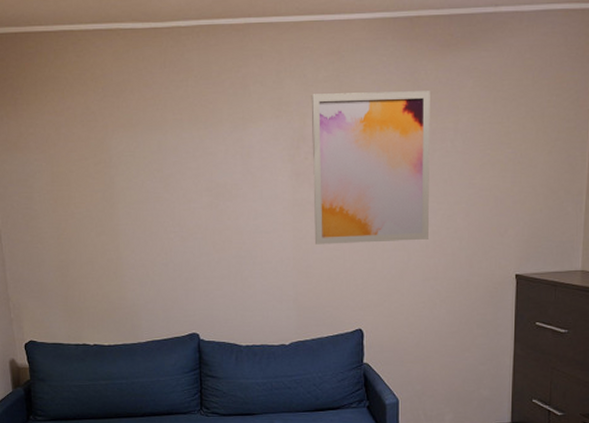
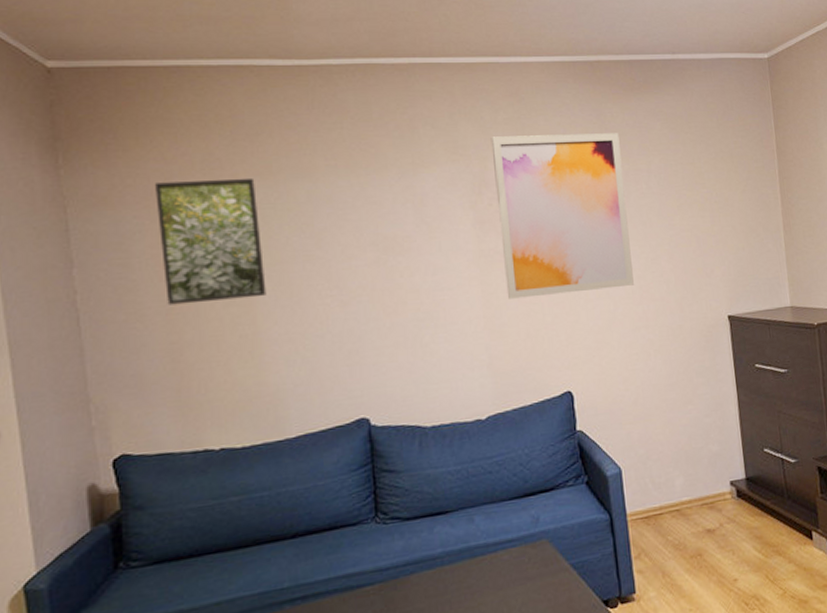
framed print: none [49,129,127,231] -> present [155,177,267,305]

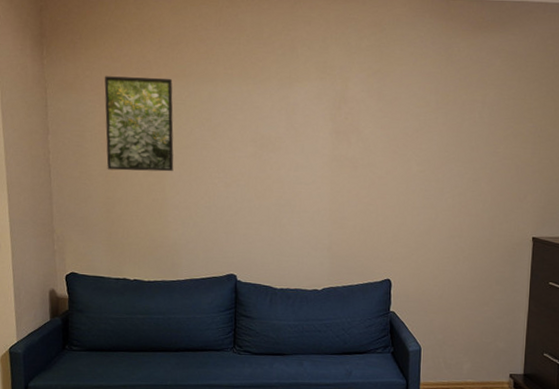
wall art: present [491,133,634,299] -> none [350,60,462,201]

